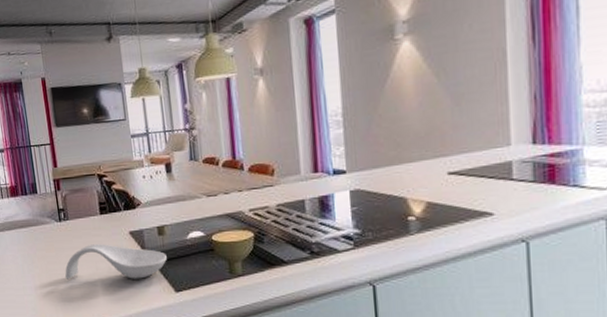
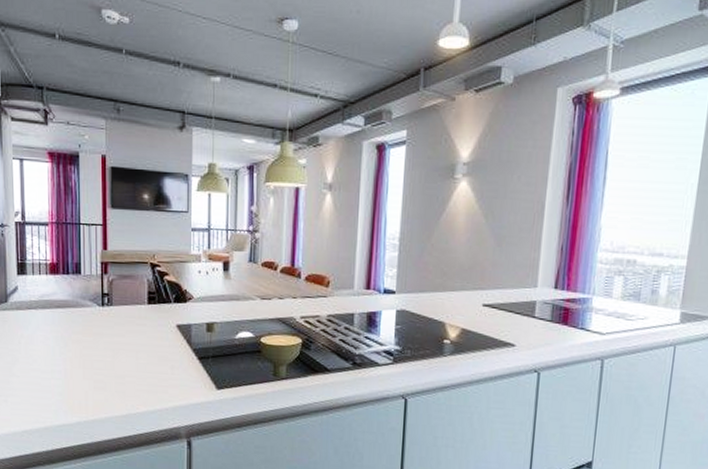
spoon rest: present [65,244,167,279] -> none [101,333,212,373]

